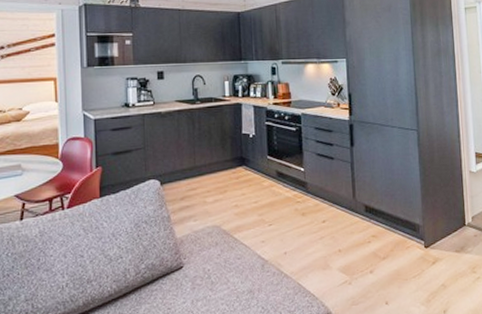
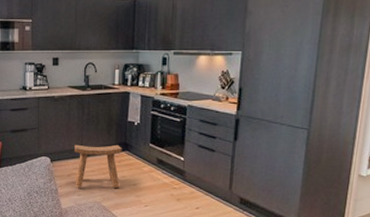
stool: none [186,160,240,212] -> present [74,144,122,188]

